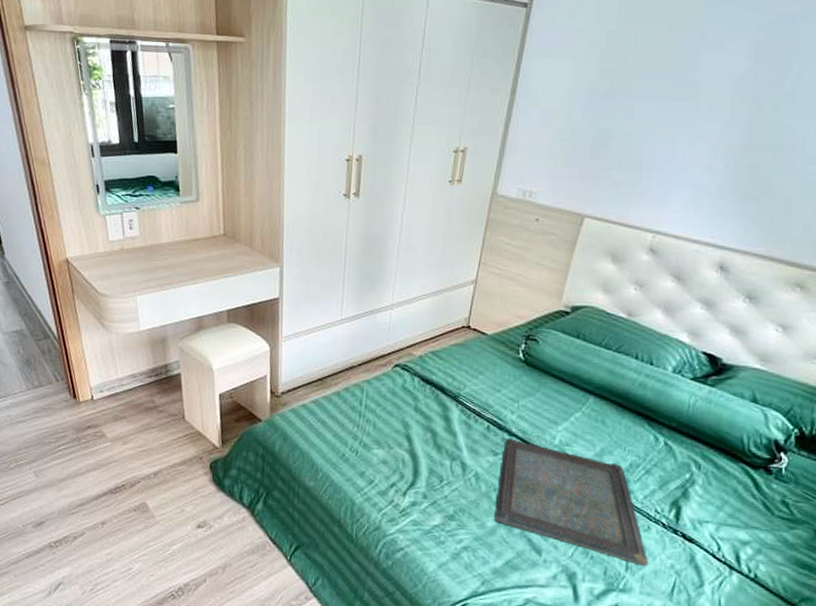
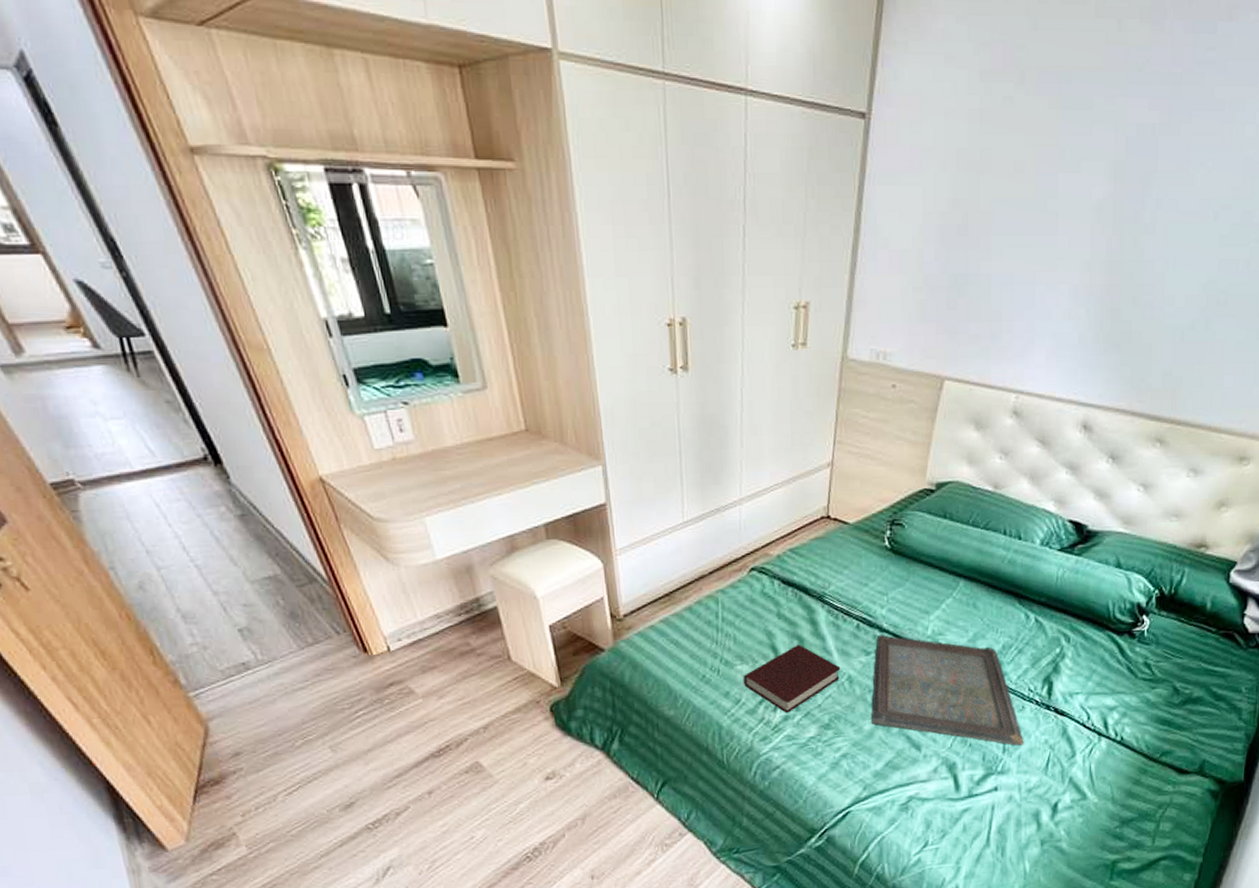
book: none [378,437,469,499] -> present [744,644,841,713]

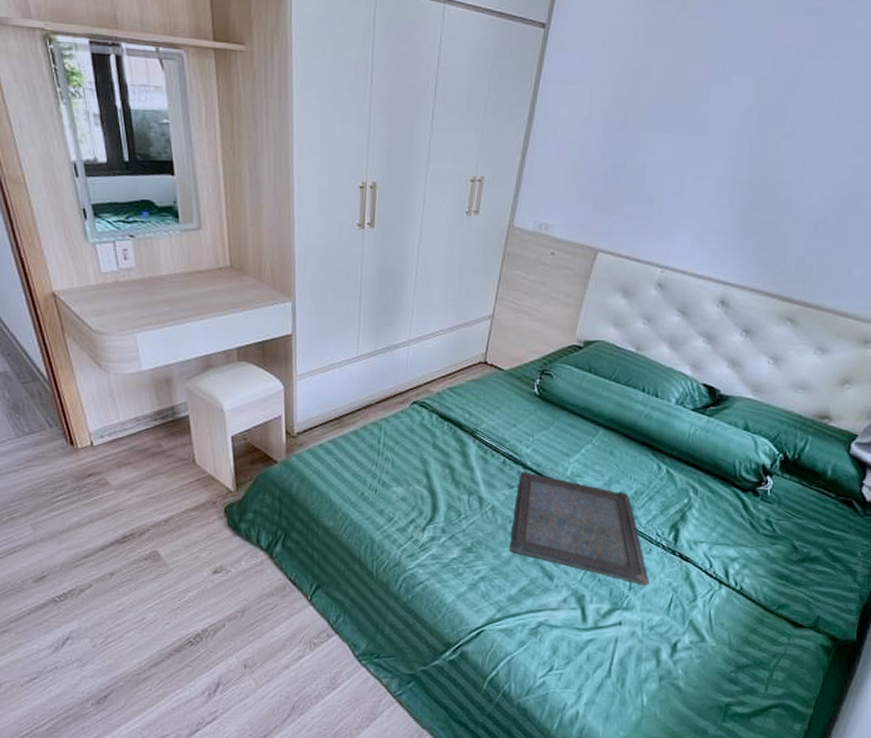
book: present [744,644,841,713] -> none [398,473,486,534]

